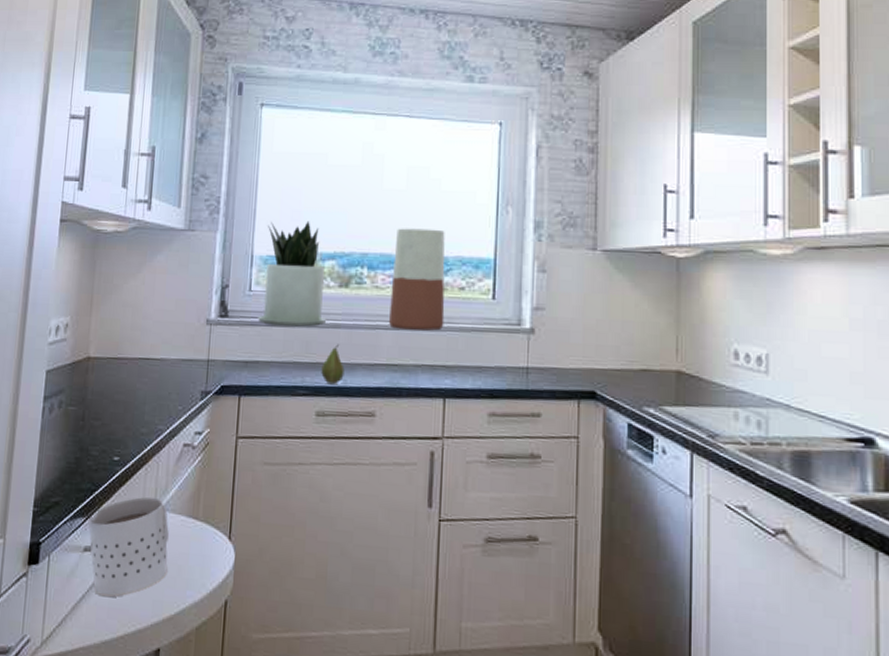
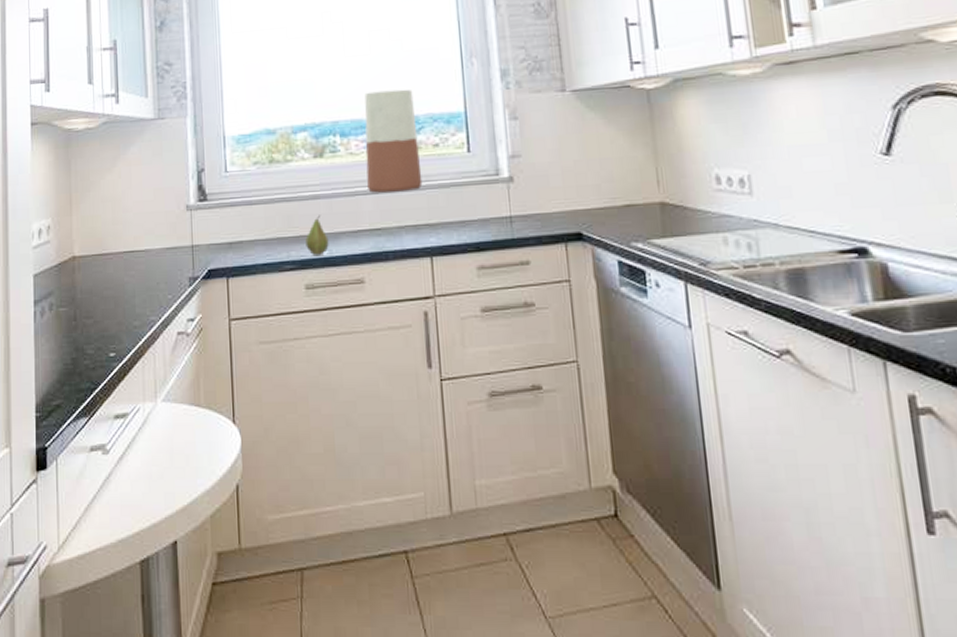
mug: present [87,496,169,598] -> none [91,389,177,495]
planter: present [256,220,327,327] -> none [235,95,306,204]

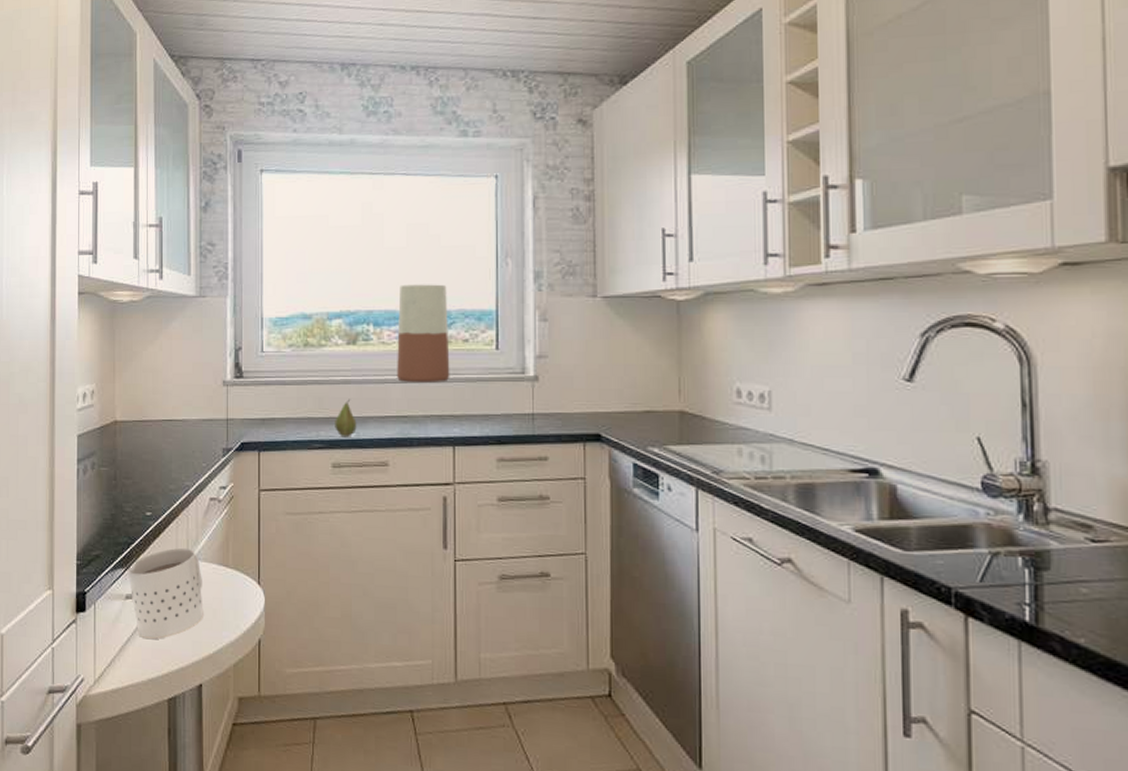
mug: none [91,389,177,495] -> present [127,547,205,640]

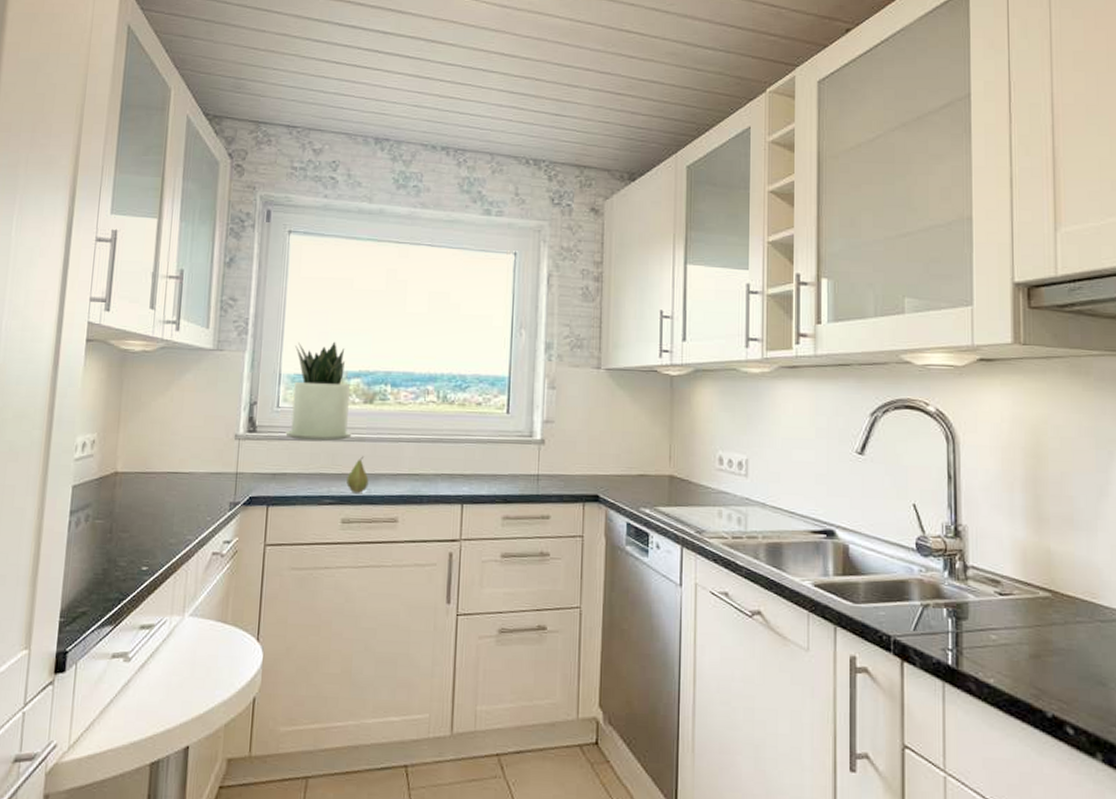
mug: present [127,547,205,640] -> none [115,603,198,701]
planter: none [270,282,337,384] -> present [284,341,352,441]
vase: present [397,284,450,382] -> none [411,348,464,443]

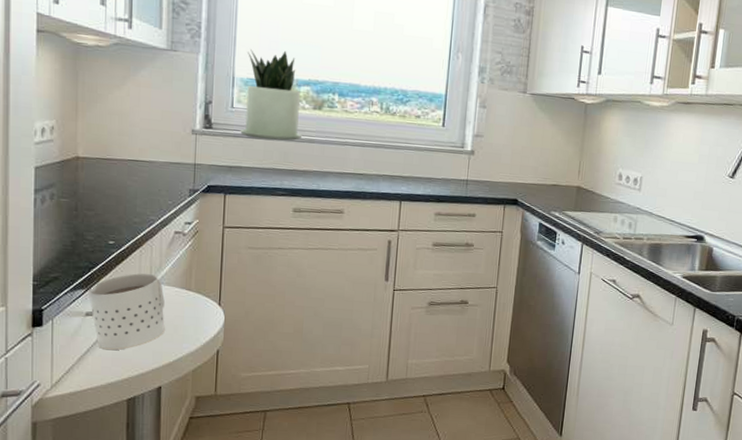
mug: none [115,603,198,701] -> present [87,273,166,351]
fruit: present [346,456,369,494] -> none [297,156,318,188]

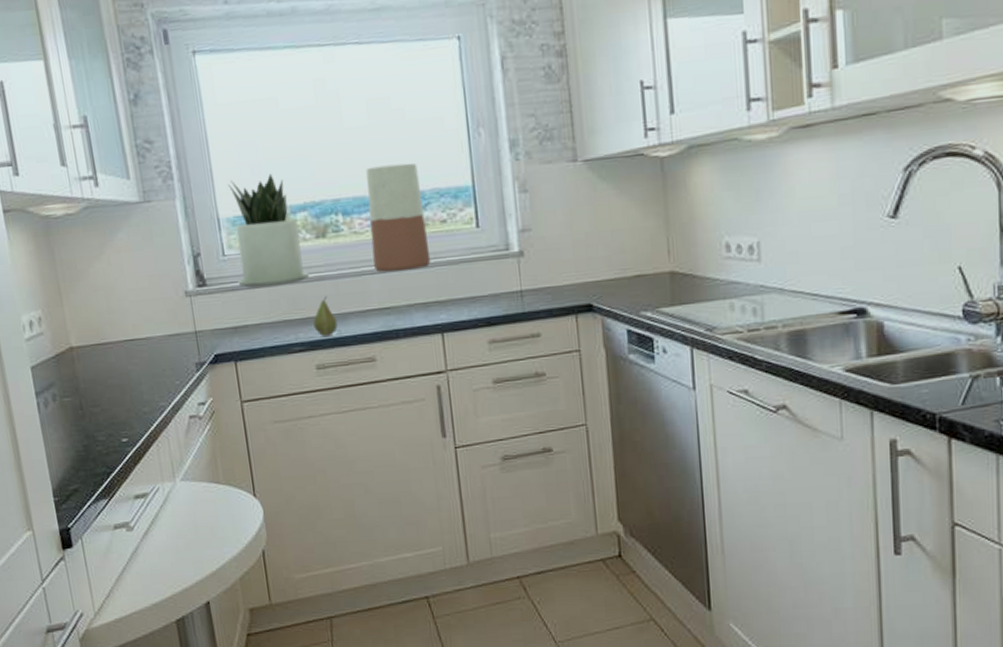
mug: present [87,273,166,351] -> none [110,470,202,566]
fruit: none [297,156,318,188] -> present [313,296,338,337]
vase: none [356,63,406,149] -> present [366,163,431,273]

